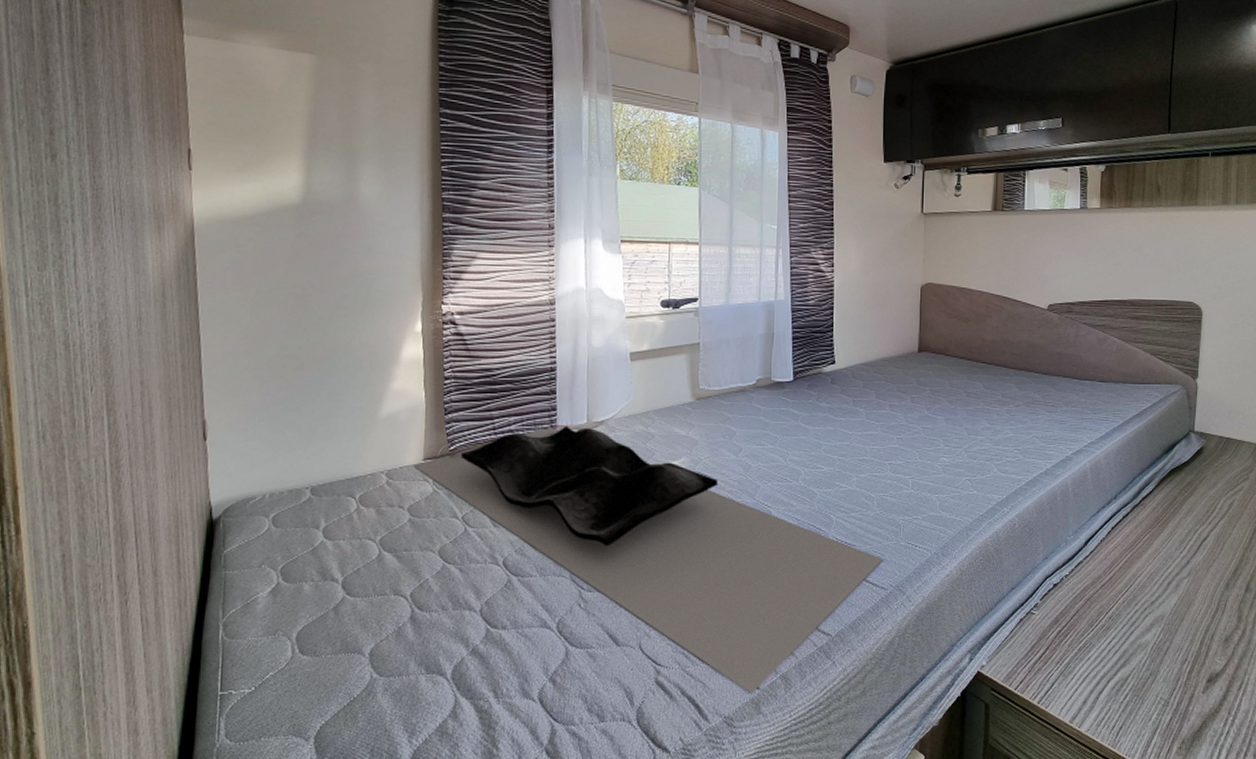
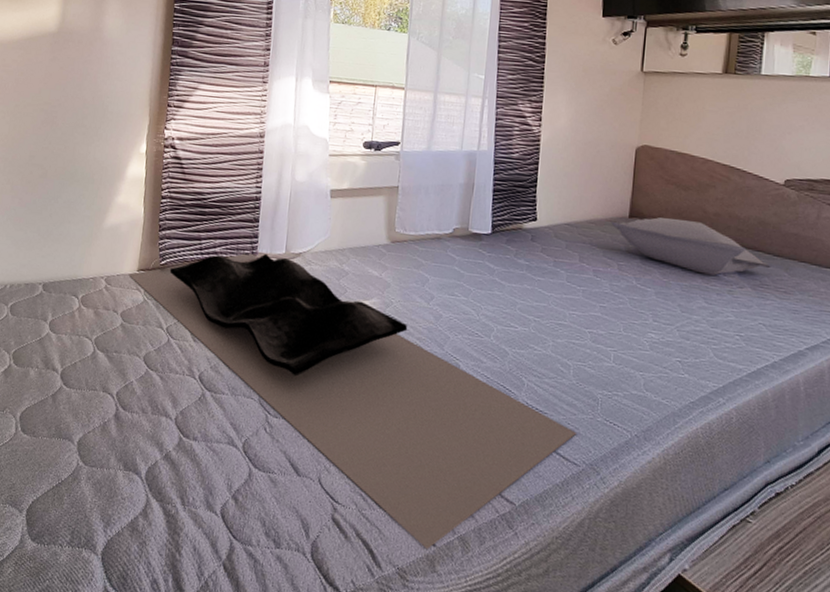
cushion: none [902,348,1041,398] -> present [611,217,771,276]

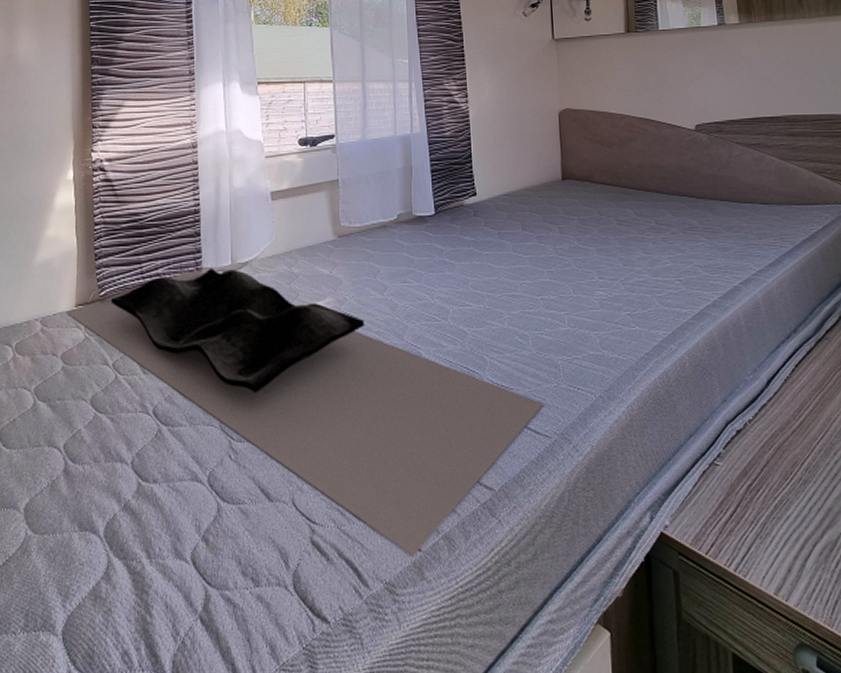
cushion: present [611,217,771,276] -> none [546,175,697,225]

